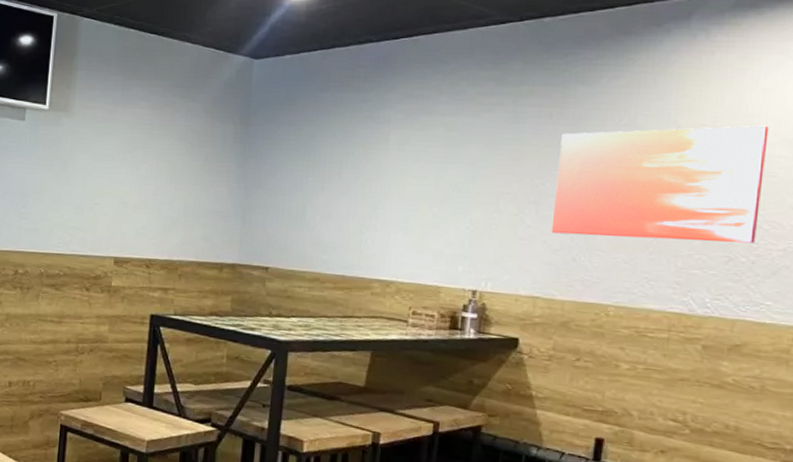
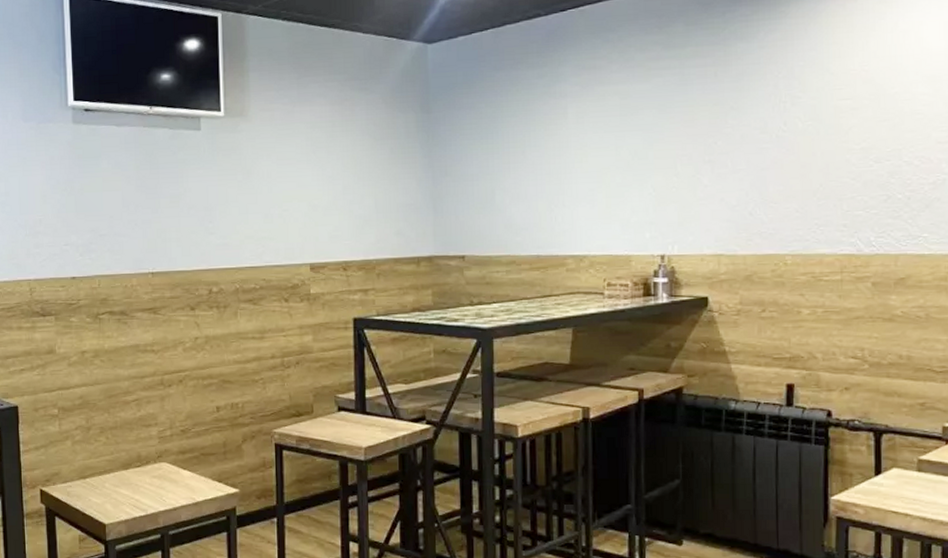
wall art: present [551,125,769,243] -> none [727,65,911,190]

